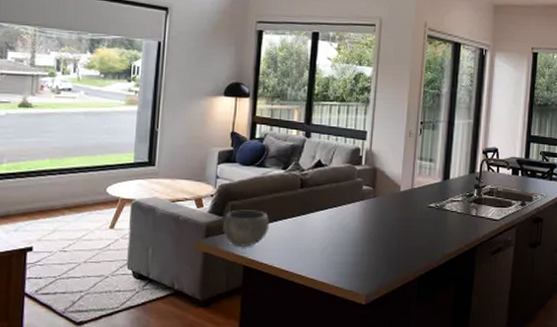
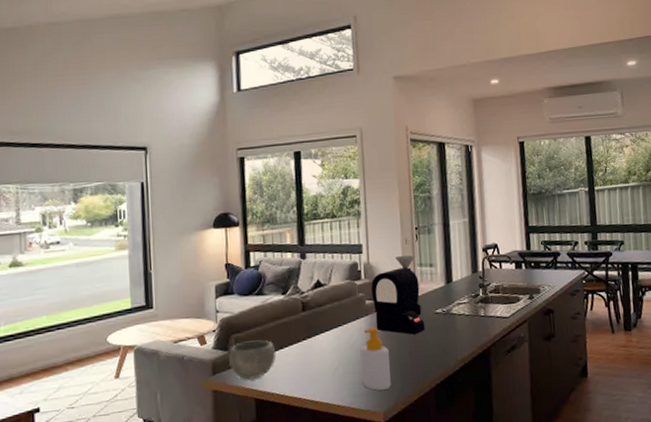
soap bottle: none [349,212,380,273] -> present [360,327,391,391]
coffee roaster: none [370,147,417,224] -> present [371,255,425,335]

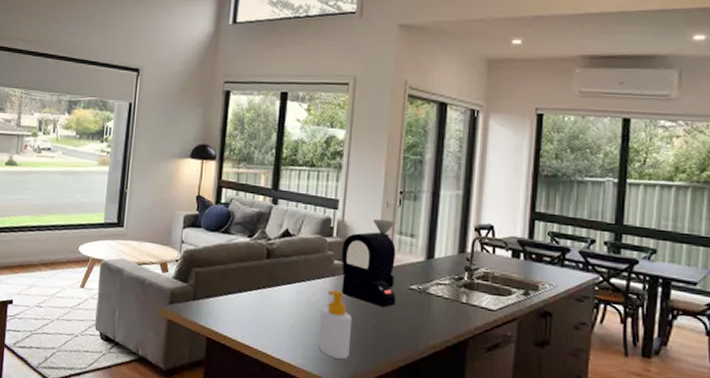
bowl: present [228,340,277,380] -> none [186,277,234,318]

